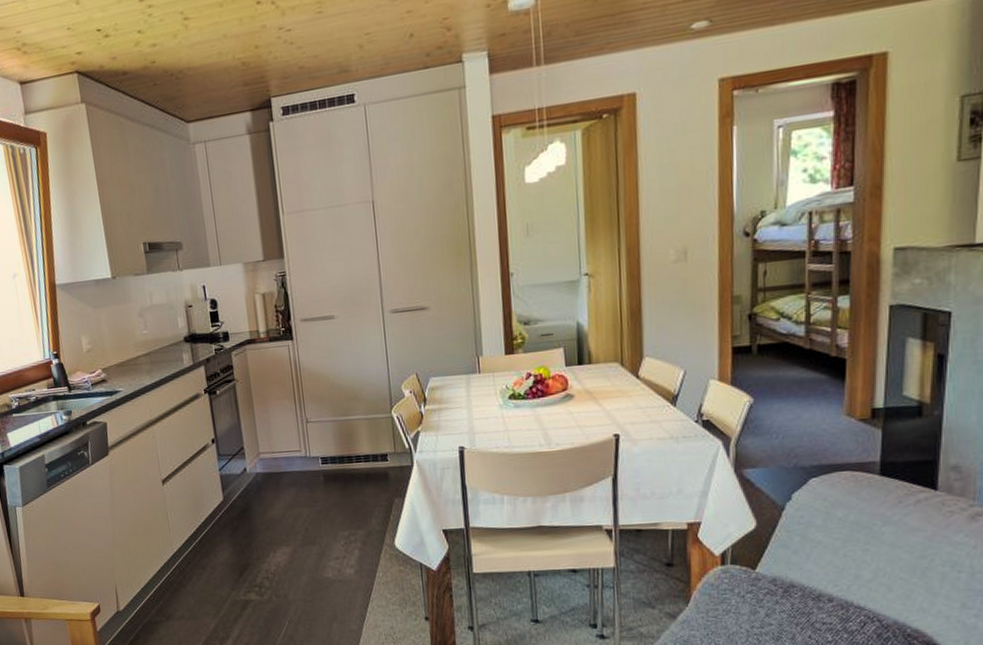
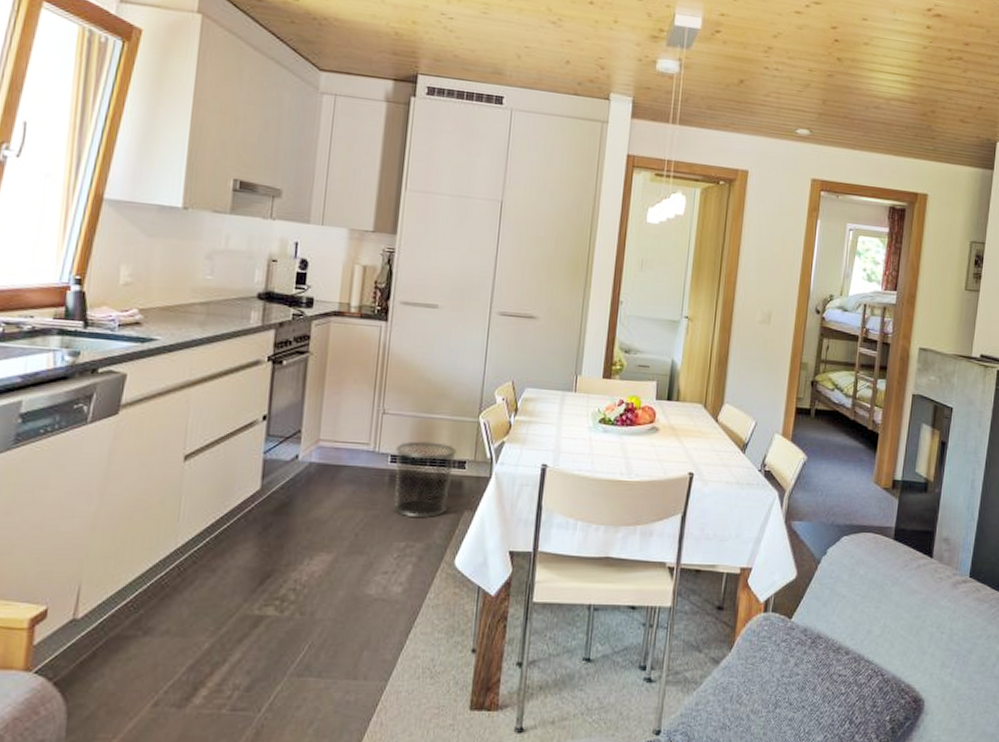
waste bin: none [324,440,378,509] -> present [393,441,456,519]

